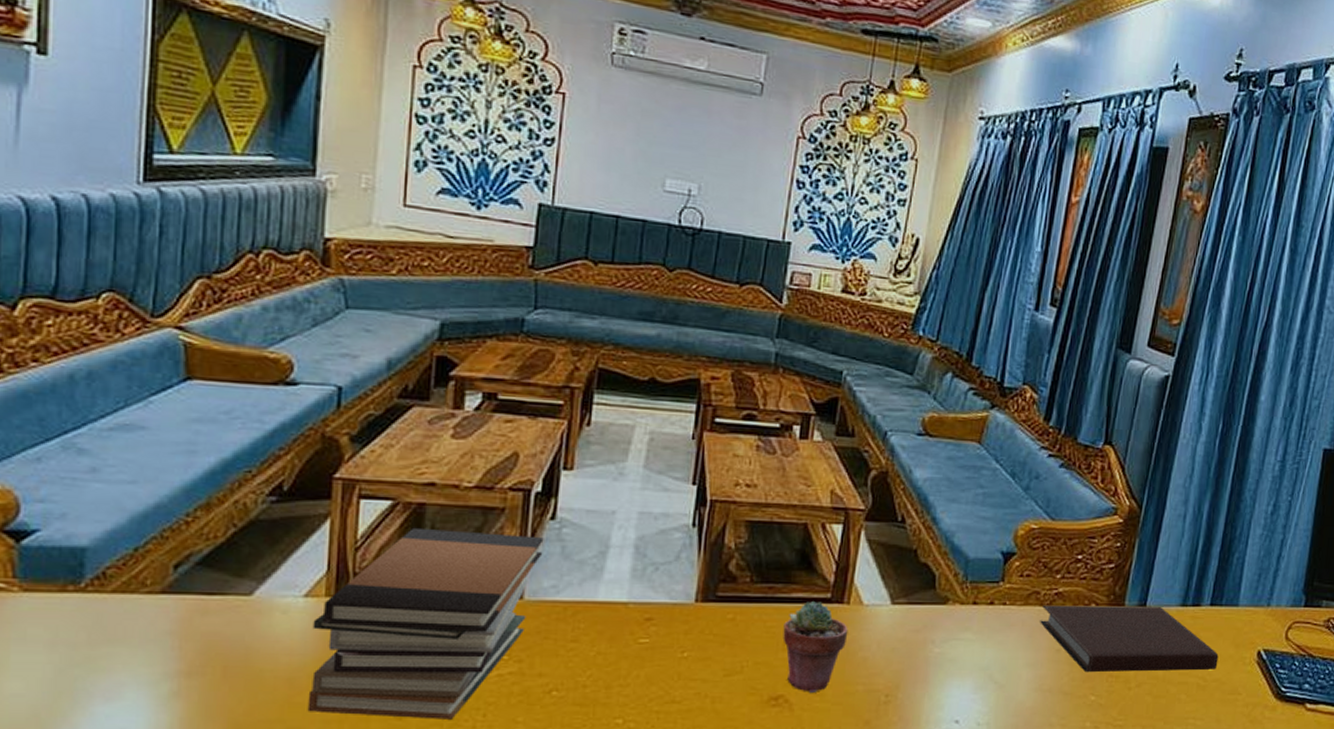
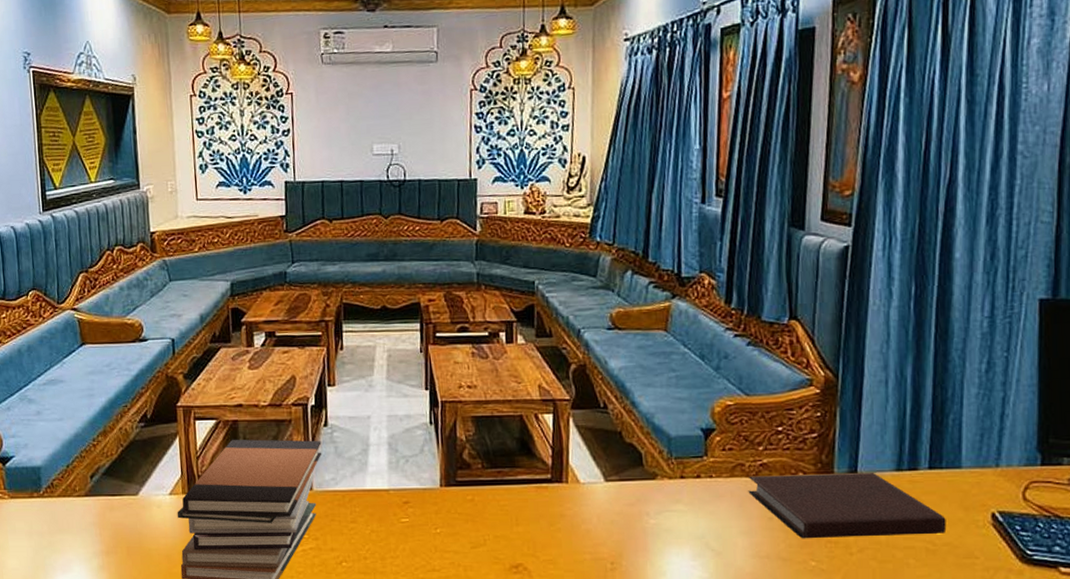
potted succulent: present [783,601,848,694] -> none [514,482,570,562]

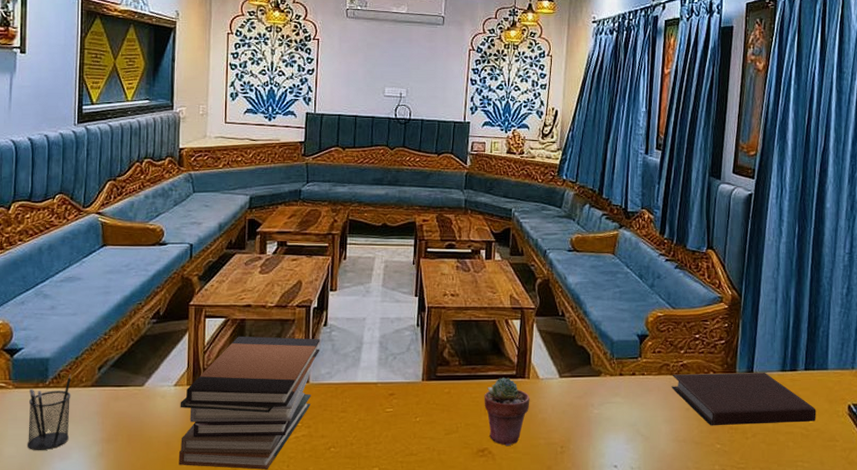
pencil holder: none [25,482,69,564] -> present [27,373,72,451]
potted succulent: none [514,482,570,562] -> present [484,377,530,447]

